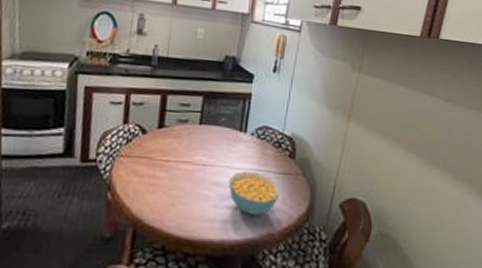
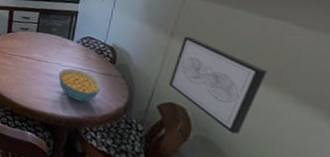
wall art: none [349,118,428,223] -> present [168,36,267,135]

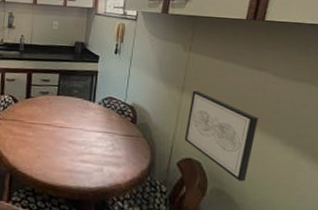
cereal bowl: present [58,68,102,102] -> none [82,132,125,169]

